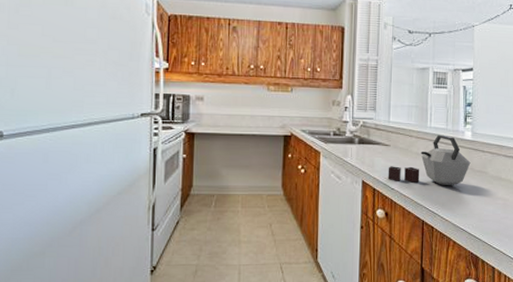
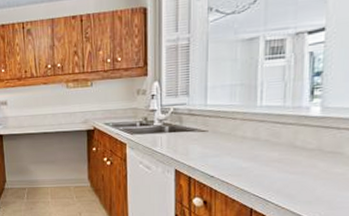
kettle: present [387,134,471,185] -> none [205,113,319,170]

